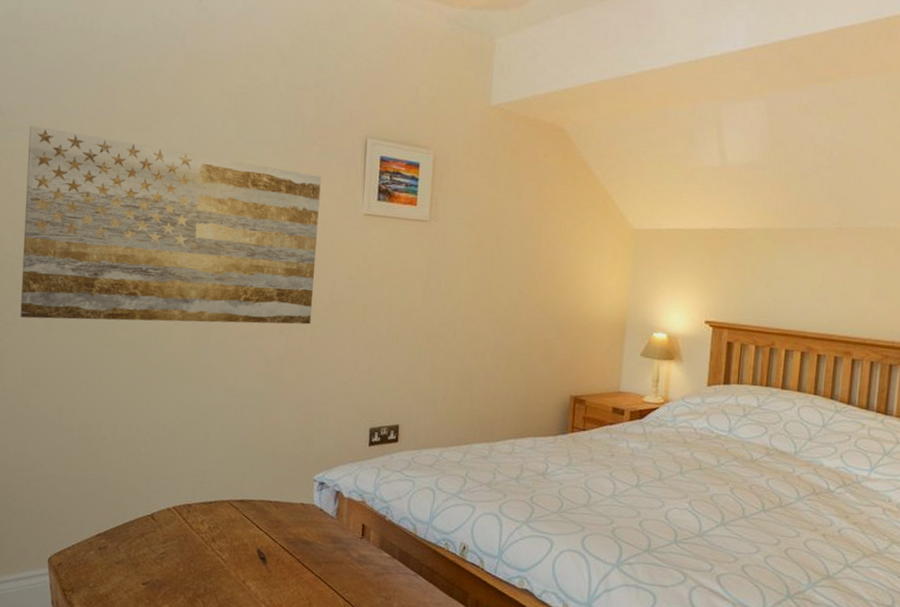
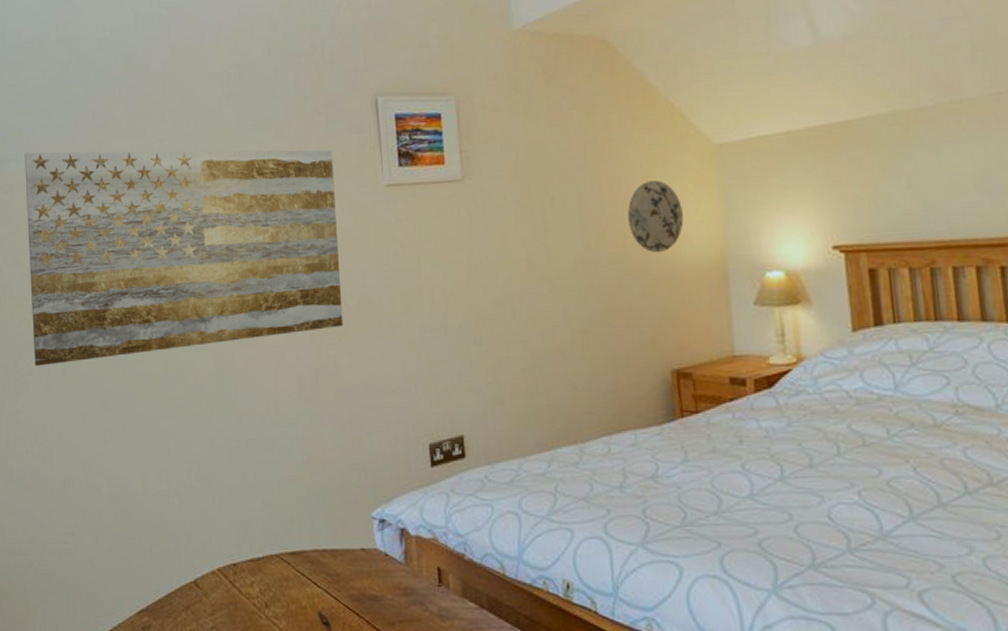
decorative plate: none [557,248,600,306] -> present [627,180,684,253]

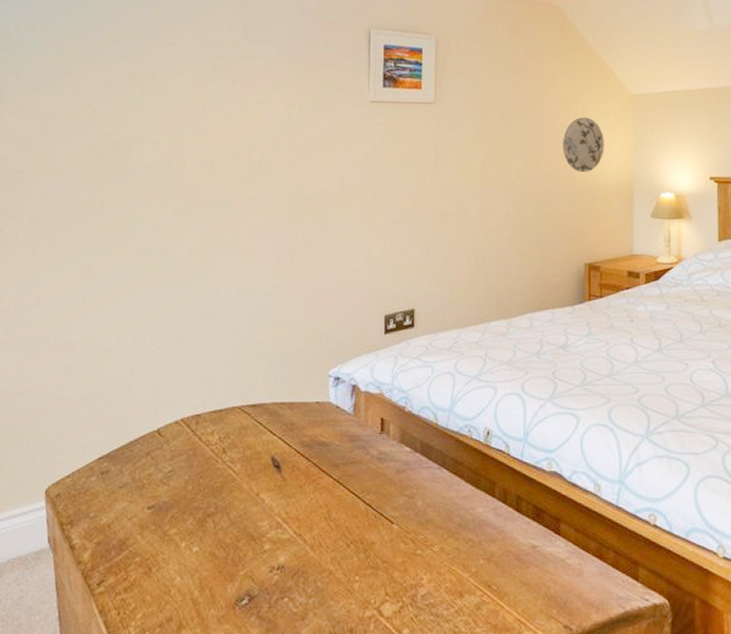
wall art: present [24,149,344,366] -> none [21,42,327,233]

